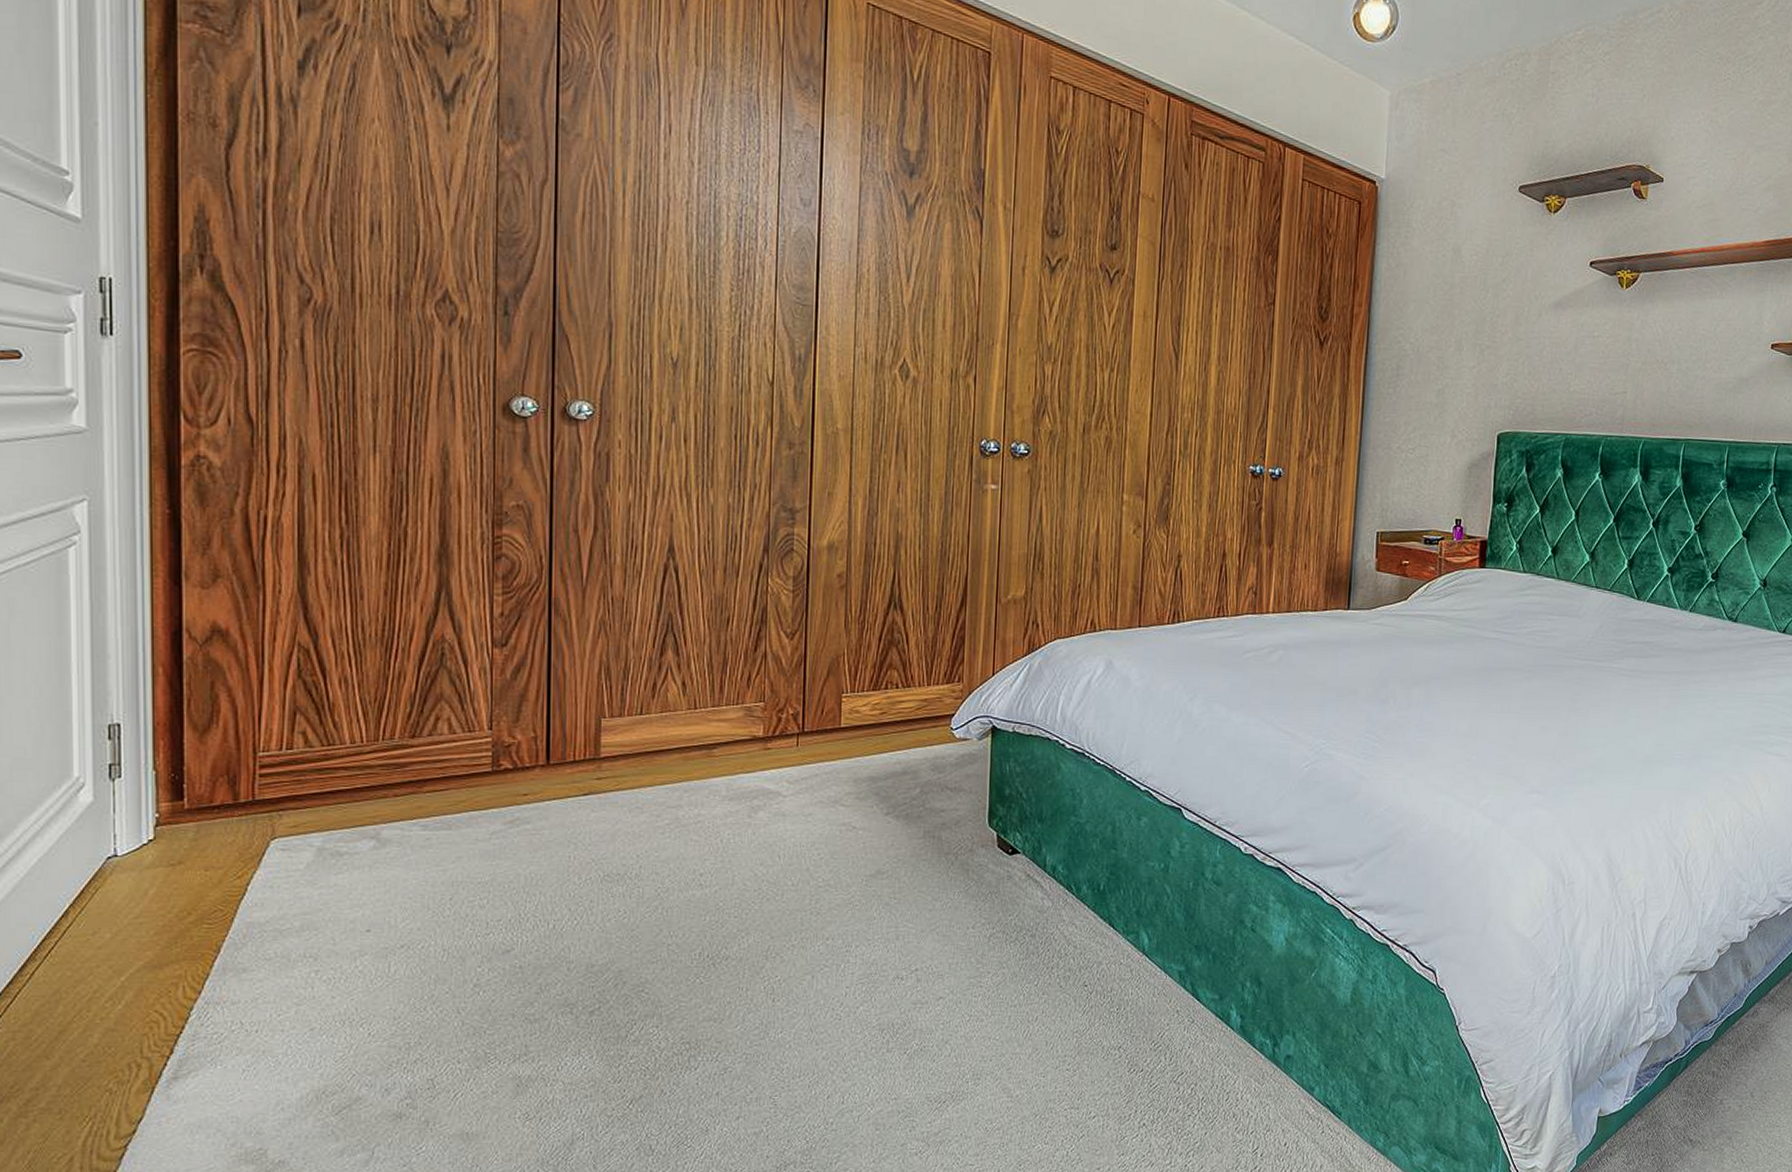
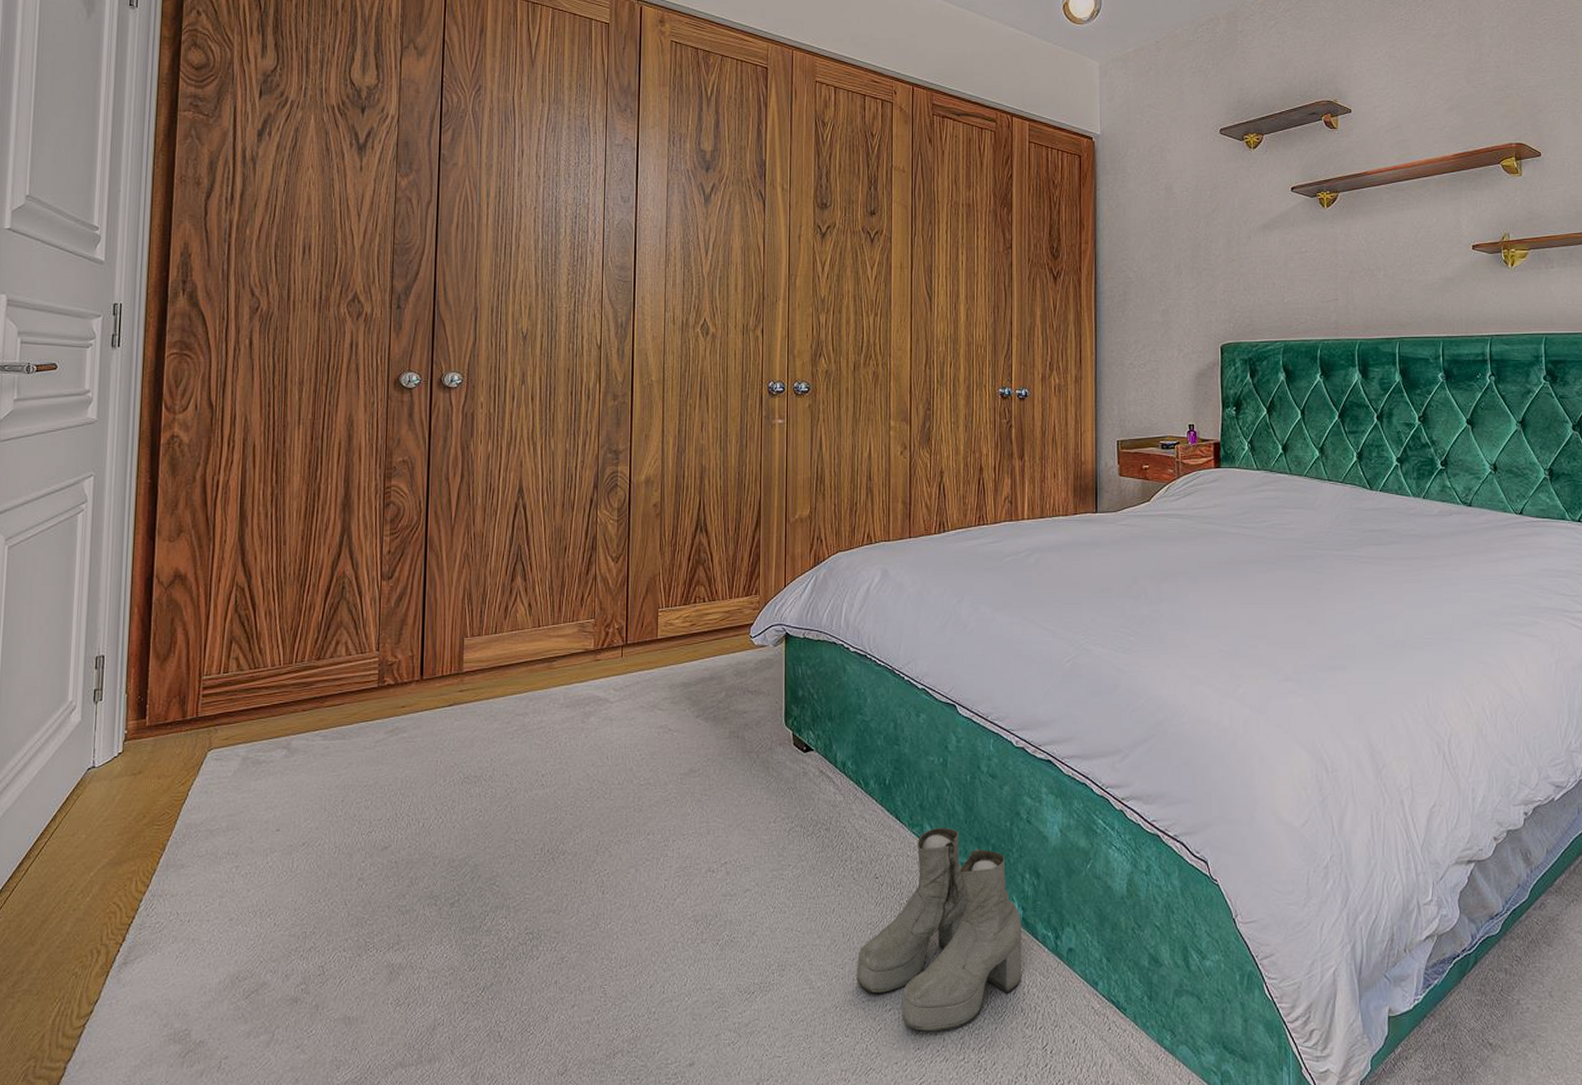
boots: none [1059,934,1239,1138] -> present [857,827,1022,1032]

